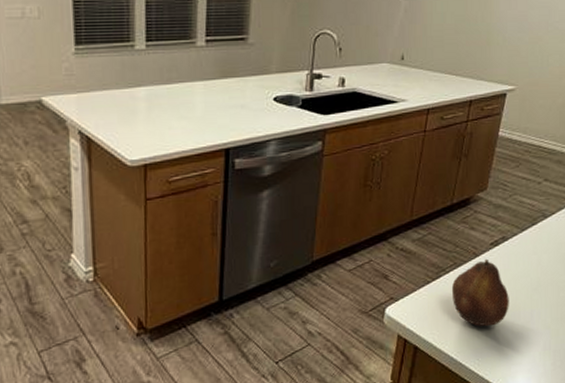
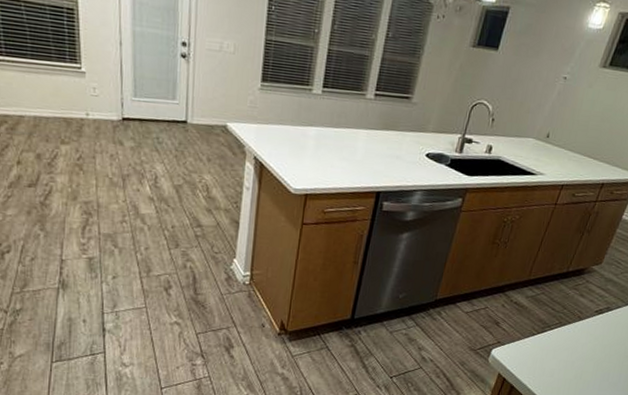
fruit: present [451,258,509,327] -> none [552,323,603,381]

